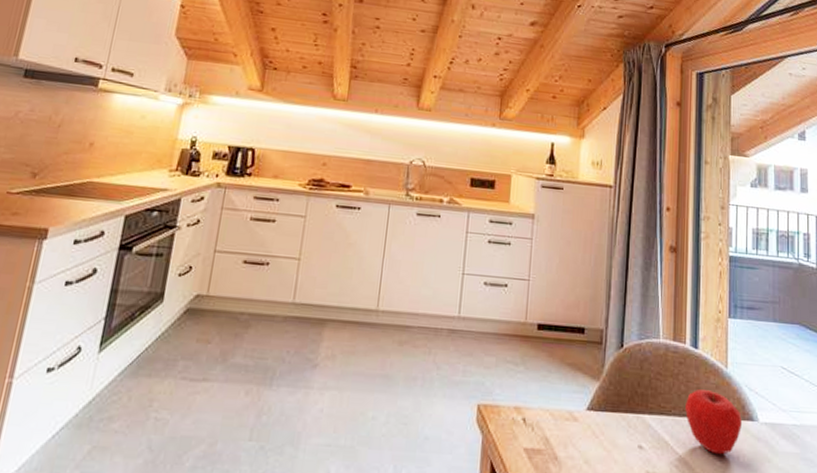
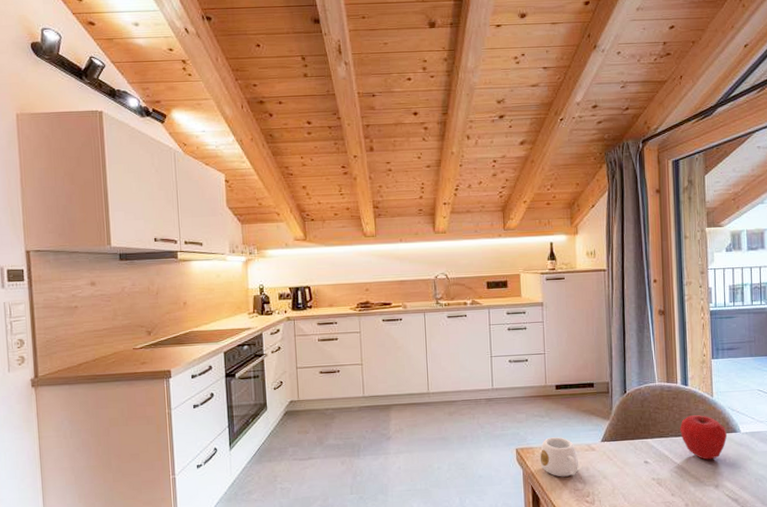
mug: none [506,394,556,454] -> present [540,437,579,477]

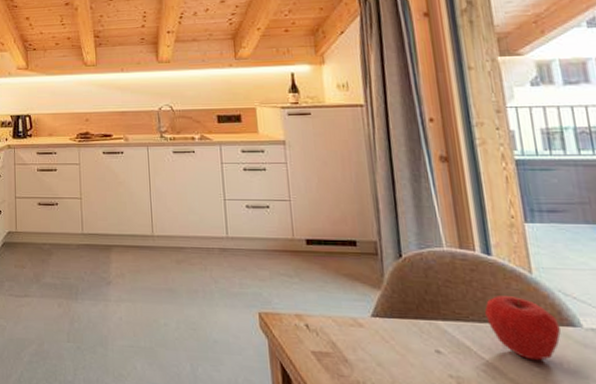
mug: present [540,437,579,477] -> none [289,303,343,357]

